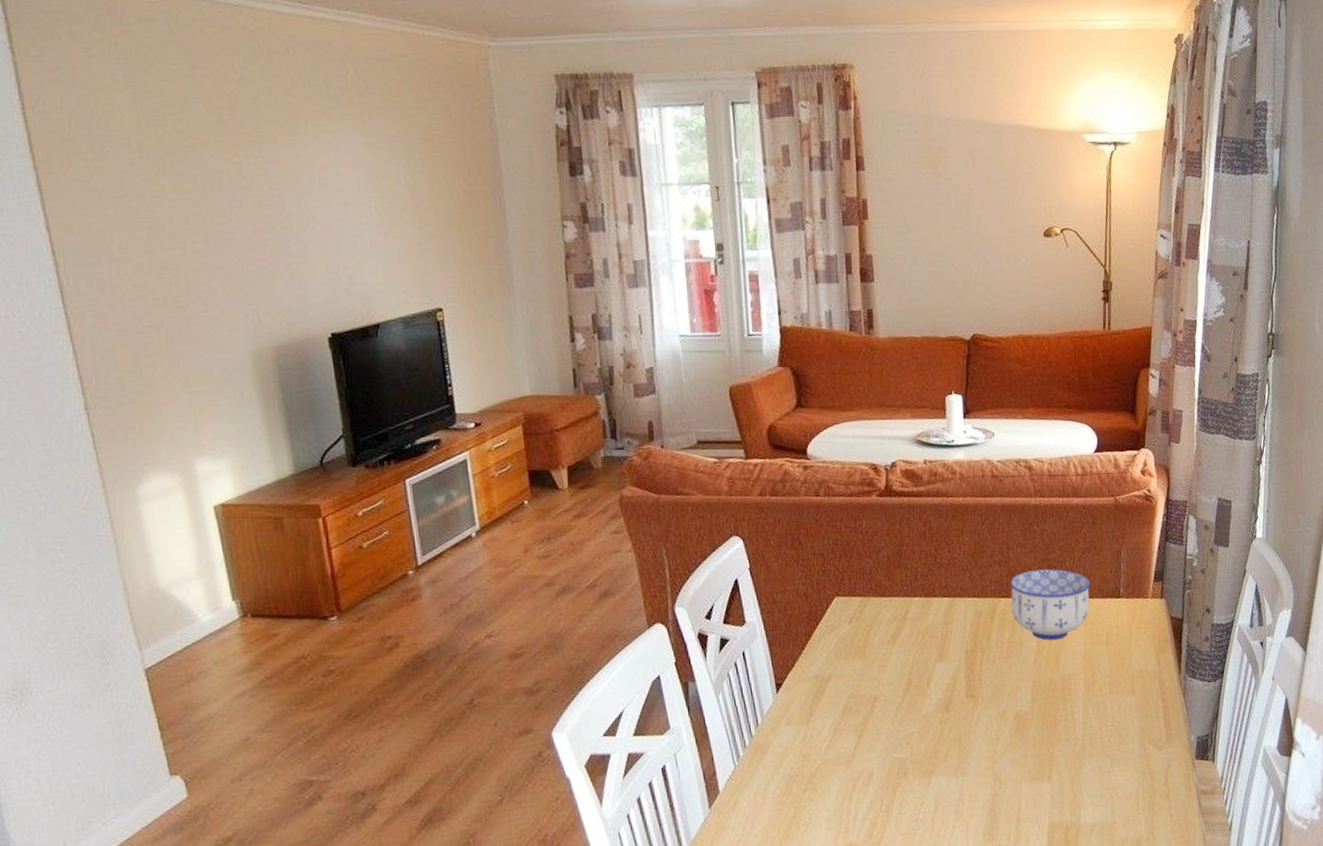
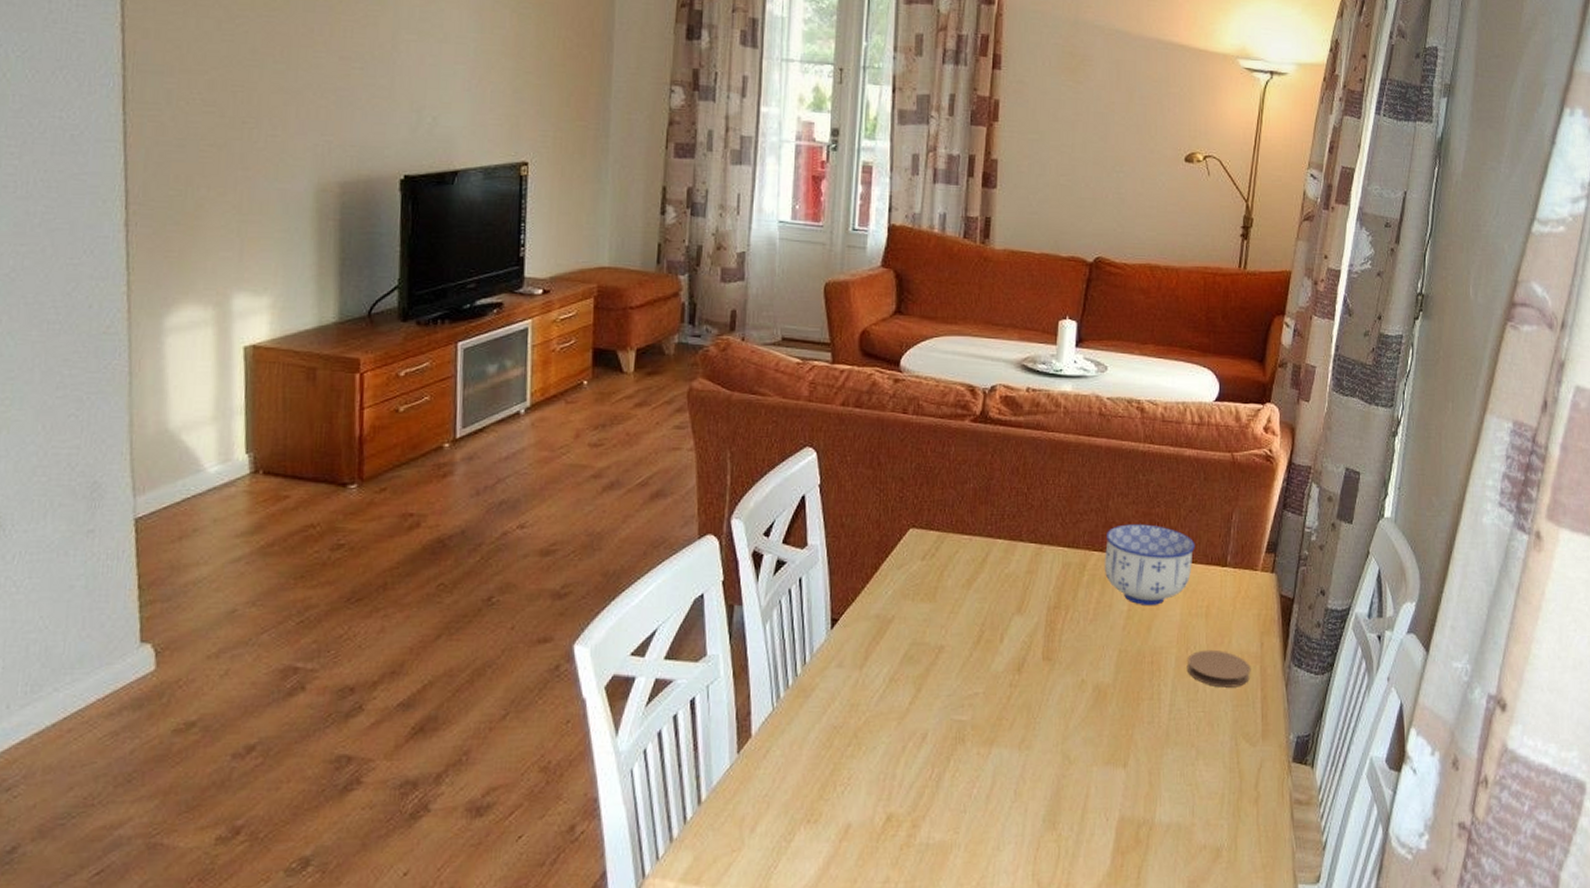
coaster: none [1094,671,1151,703] -> present [1186,649,1251,688]

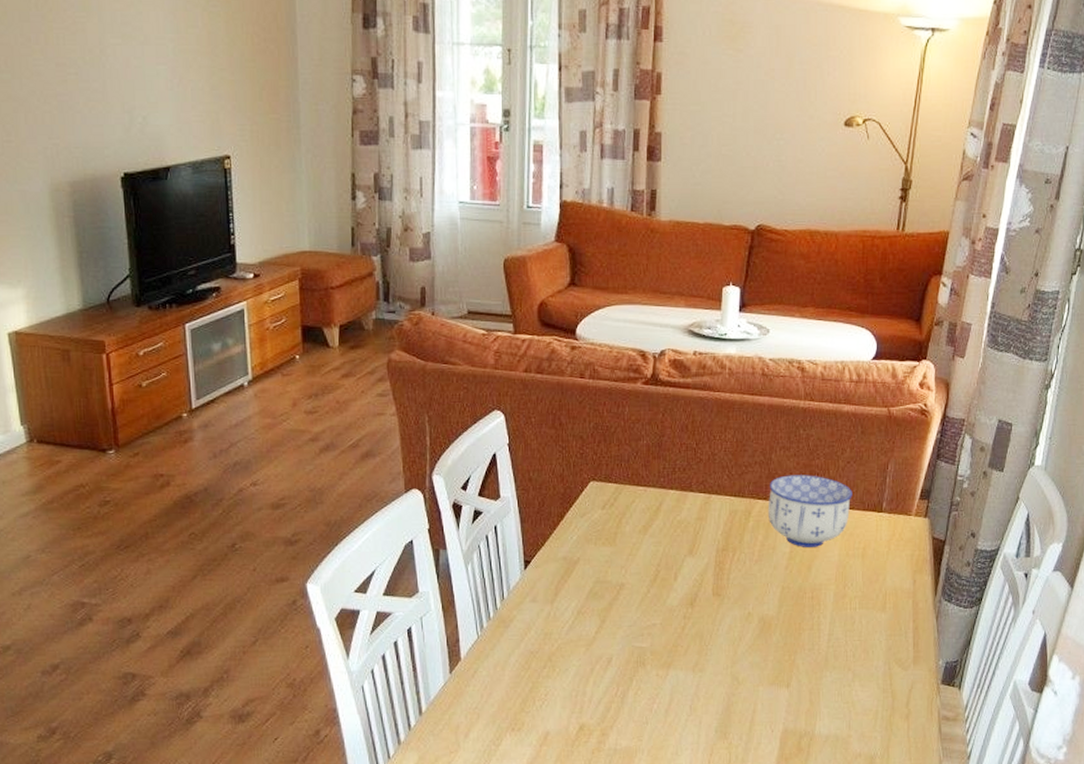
coaster: present [1186,649,1251,688] -> none [844,586,904,620]

